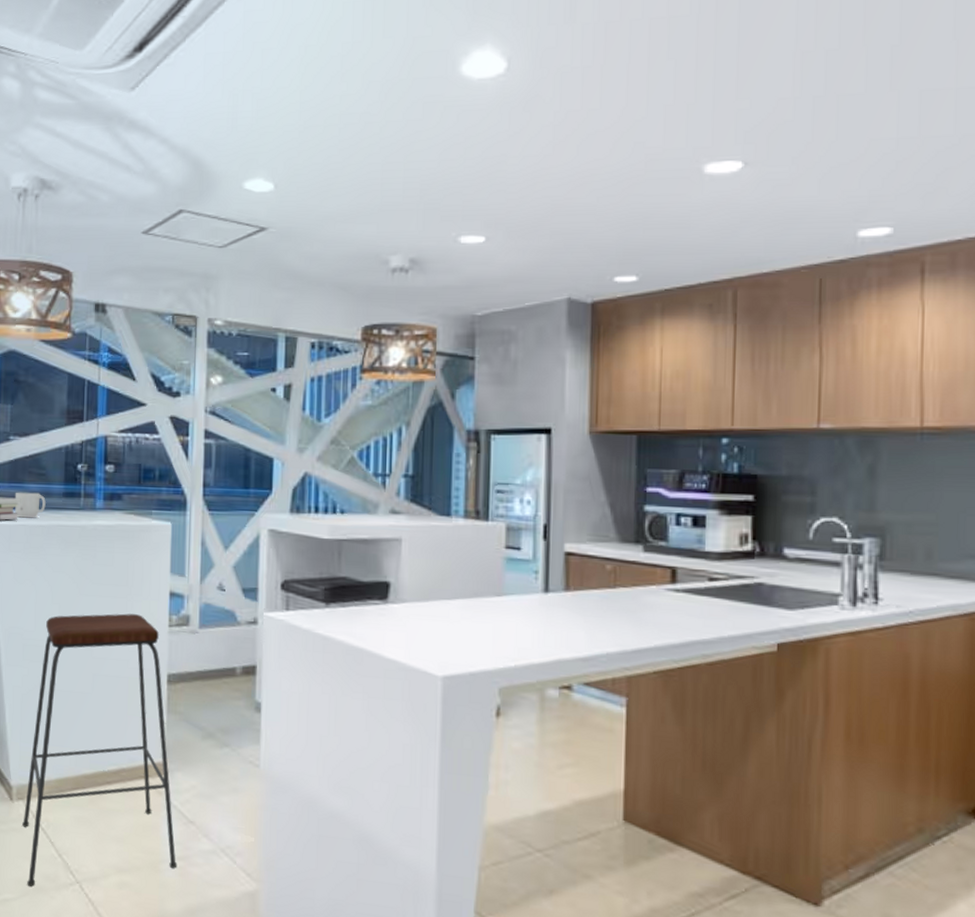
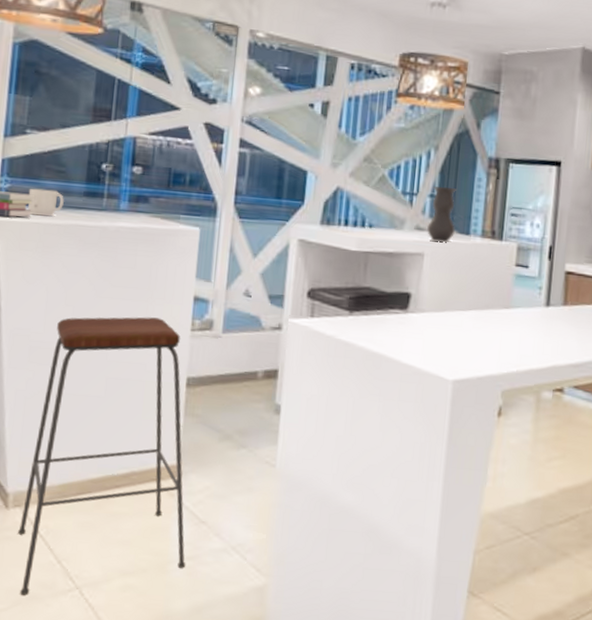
vase: none [402,466,435,526] -> present [426,186,458,243]

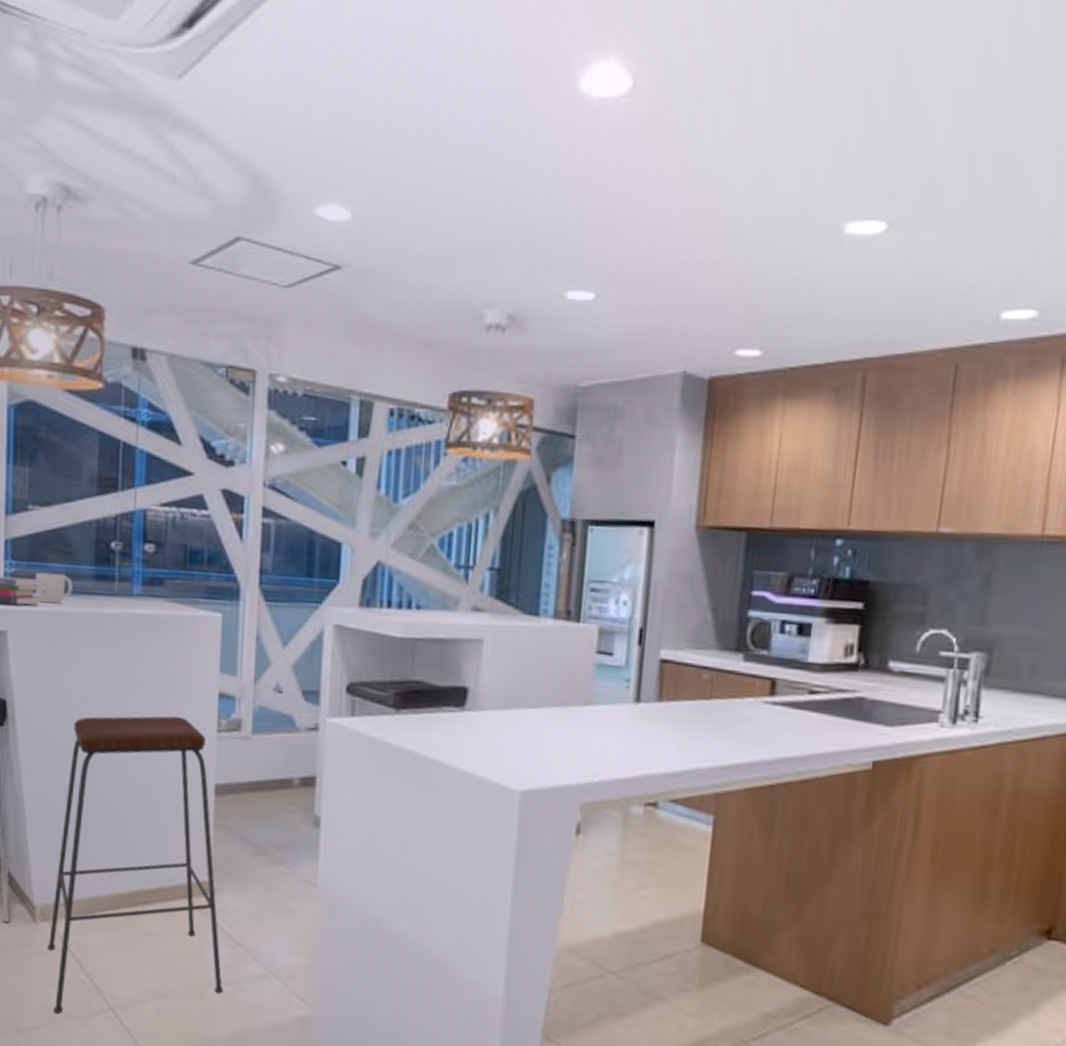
vase: present [426,186,458,243] -> none [485,557,523,627]

